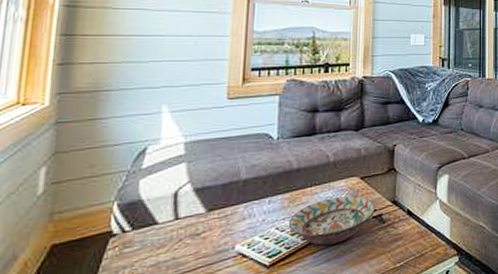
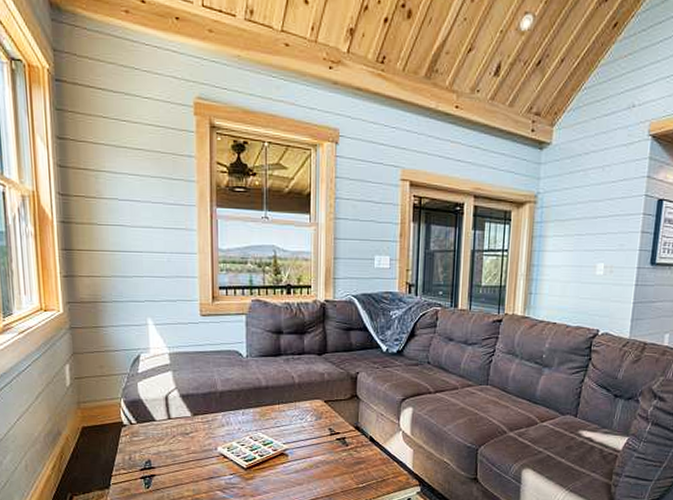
decorative bowl: present [288,196,376,246] -> none [260,417,339,458]

